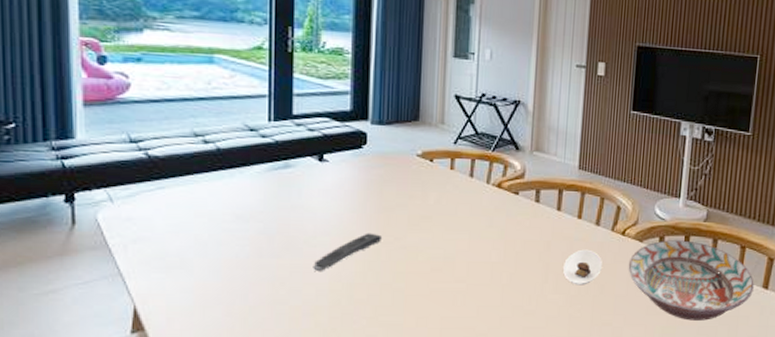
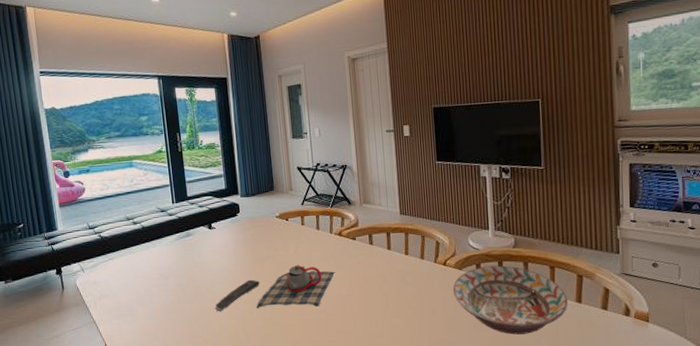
teapot: none [372,218,487,274] -> present [256,264,336,308]
saucer: present [563,249,602,285] -> none [399,279,431,310]

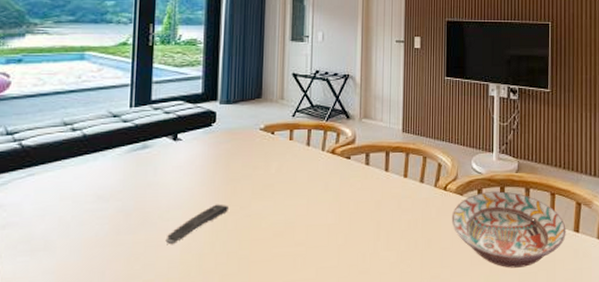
teapot: present [256,264,336,308] -> none [220,186,323,239]

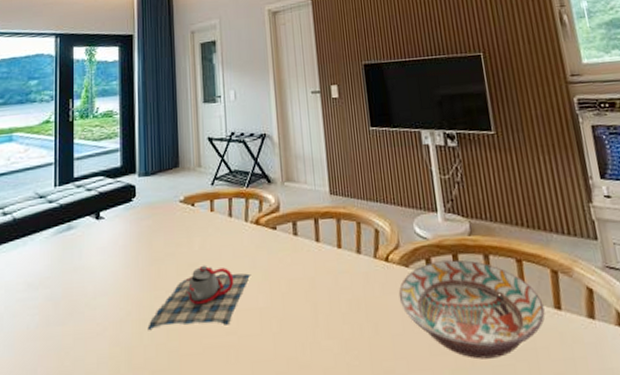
remote control: present [165,204,228,244] -> none [93,288,154,336]
teapot: none [220,186,323,239] -> present [147,265,251,329]

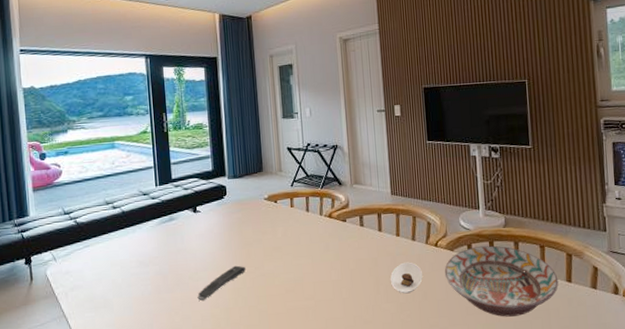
remote control: none [93,288,154,336] -> present [197,265,246,301]
teapot: present [147,265,251,329] -> none [241,248,325,296]
saucer: none [332,282,372,327] -> present [390,262,423,294]

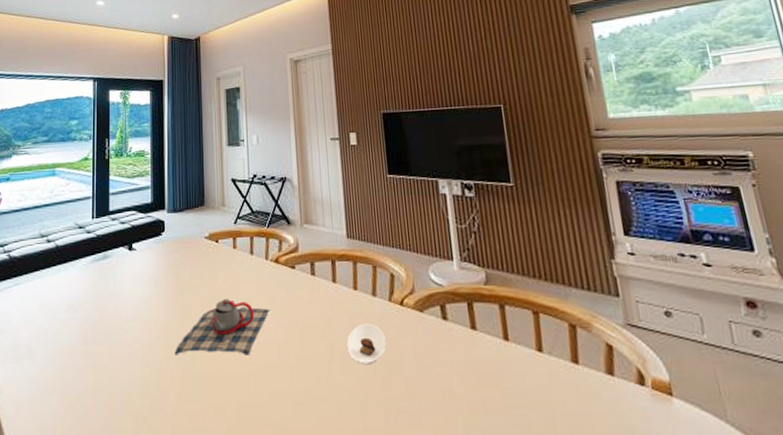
remote control: present [197,265,246,301] -> none [126,316,180,357]
teapot: none [241,248,325,296] -> present [174,298,271,355]
decorative bowl: present [444,245,559,317] -> none [412,308,562,406]

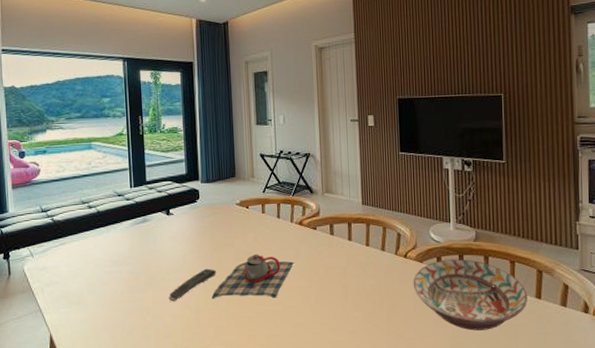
remote control: none [126,316,180,357] -> present [168,268,216,301]
saucer: present [347,323,386,365] -> none [359,272,391,303]
decorative bowl: none [412,308,562,406] -> present [413,259,528,331]

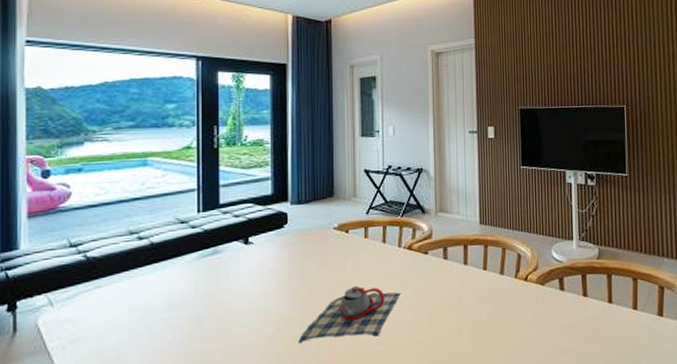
remote control: present [168,268,216,301] -> none [242,306,305,350]
decorative bowl: present [413,259,528,331] -> none [533,279,650,356]

